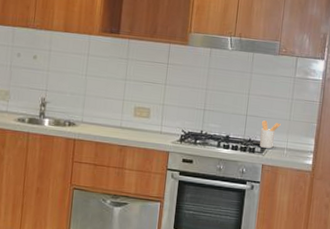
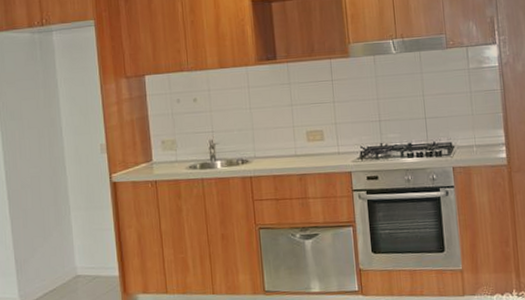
utensil holder: present [259,120,281,149] -> none [443,120,464,149]

